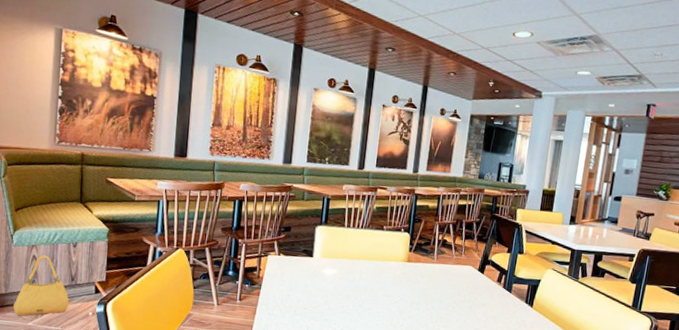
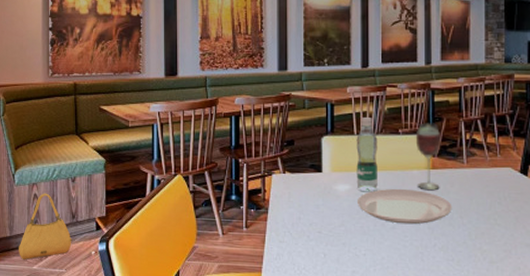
plate: none [340,275,420,307] -> present [356,188,452,225]
bottle: none [342,213,365,278] -> present [356,117,378,192]
wineglass: none [394,222,419,280] -> present [415,122,441,190]

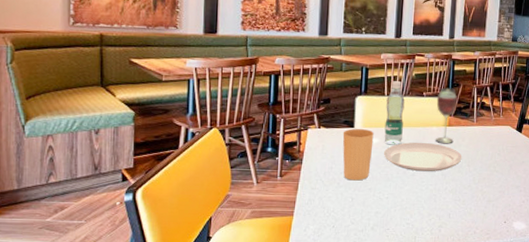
handbag: present [18,193,73,260] -> none [27,145,95,212]
cup: none [310,174,345,234] -> present [343,129,374,181]

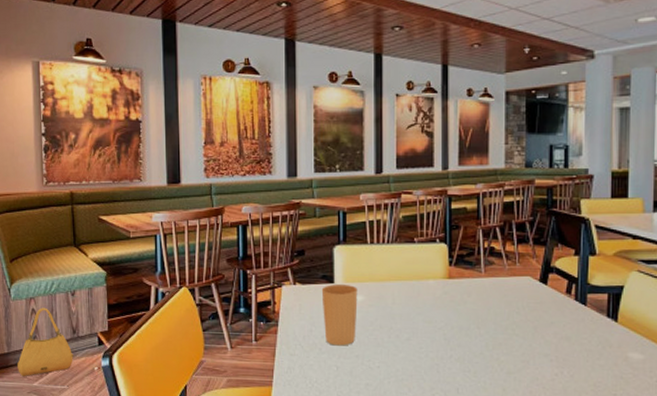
handbag: none [27,145,95,212] -> present [16,307,74,376]
plate: present [383,142,462,172] -> none [370,299,469,336]
bottle: present [384,81,405,145] -> none [370,226,392,303]
wineglass: present [436,87,458,143] -> none [431,231,458,300]

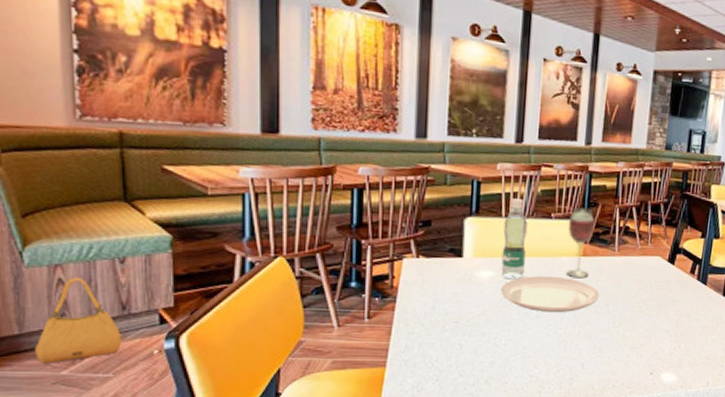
cup: present [321,284,358,346] -> none [448,259,488,324]
bottle: none [370,226,392,303] -> present [501,198,528,280]
plate: none [370,299,469,336] -> present [500,275,600,313]
wineglass: none [431,231,458,300] -> present [567,207,595,277]

